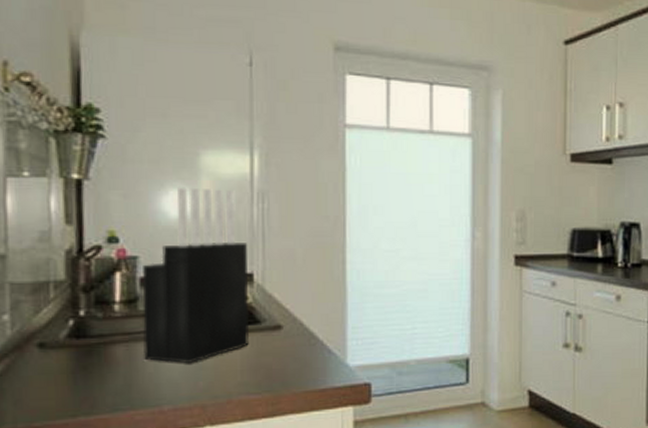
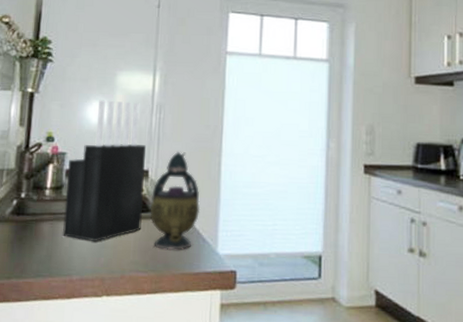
teapot: none [258,248,323,366] -> present [150,151,201,250]

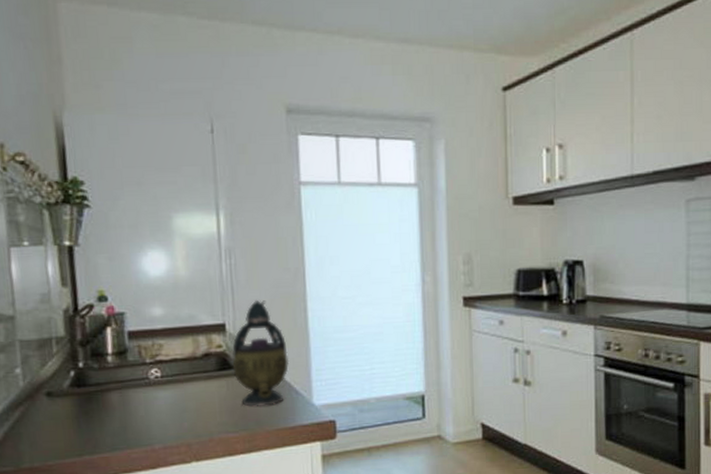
knife block: present [62,99,147,241] -> none [129,247,226,407]

